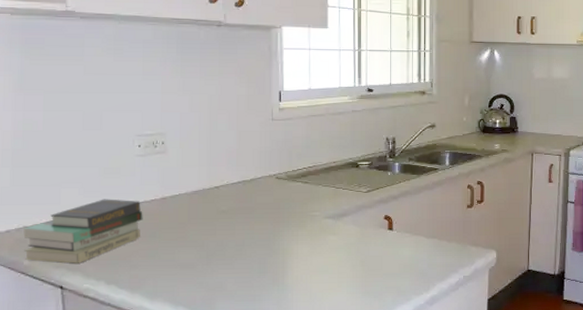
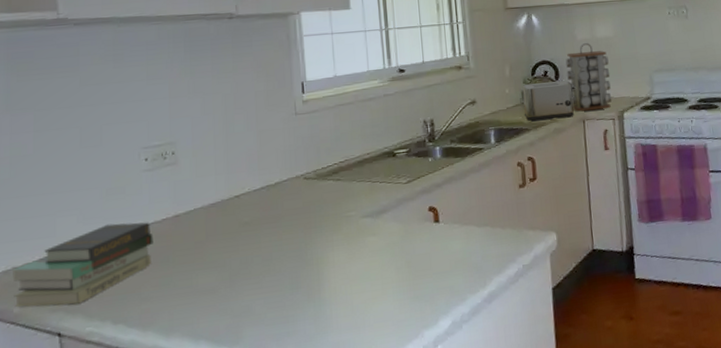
toaster: none [478,115,528,149] -> present [522,80,576,122]
spice rack: none [520,81,562,145] -> present [565,42,612,112]

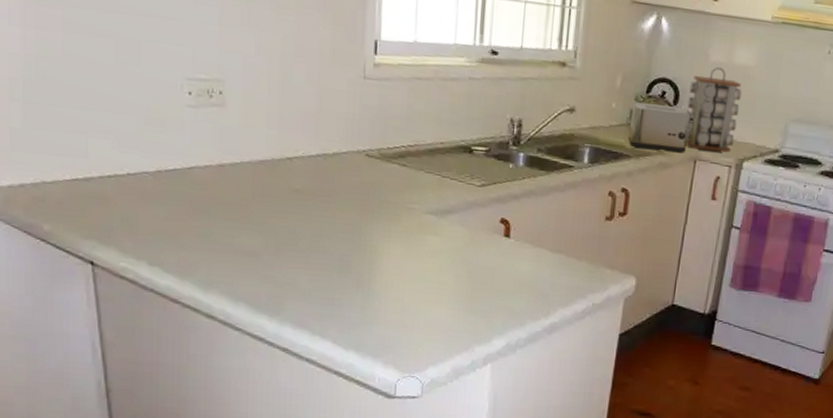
books: present [12,222,154,307] -> none [42,157,195,236]

